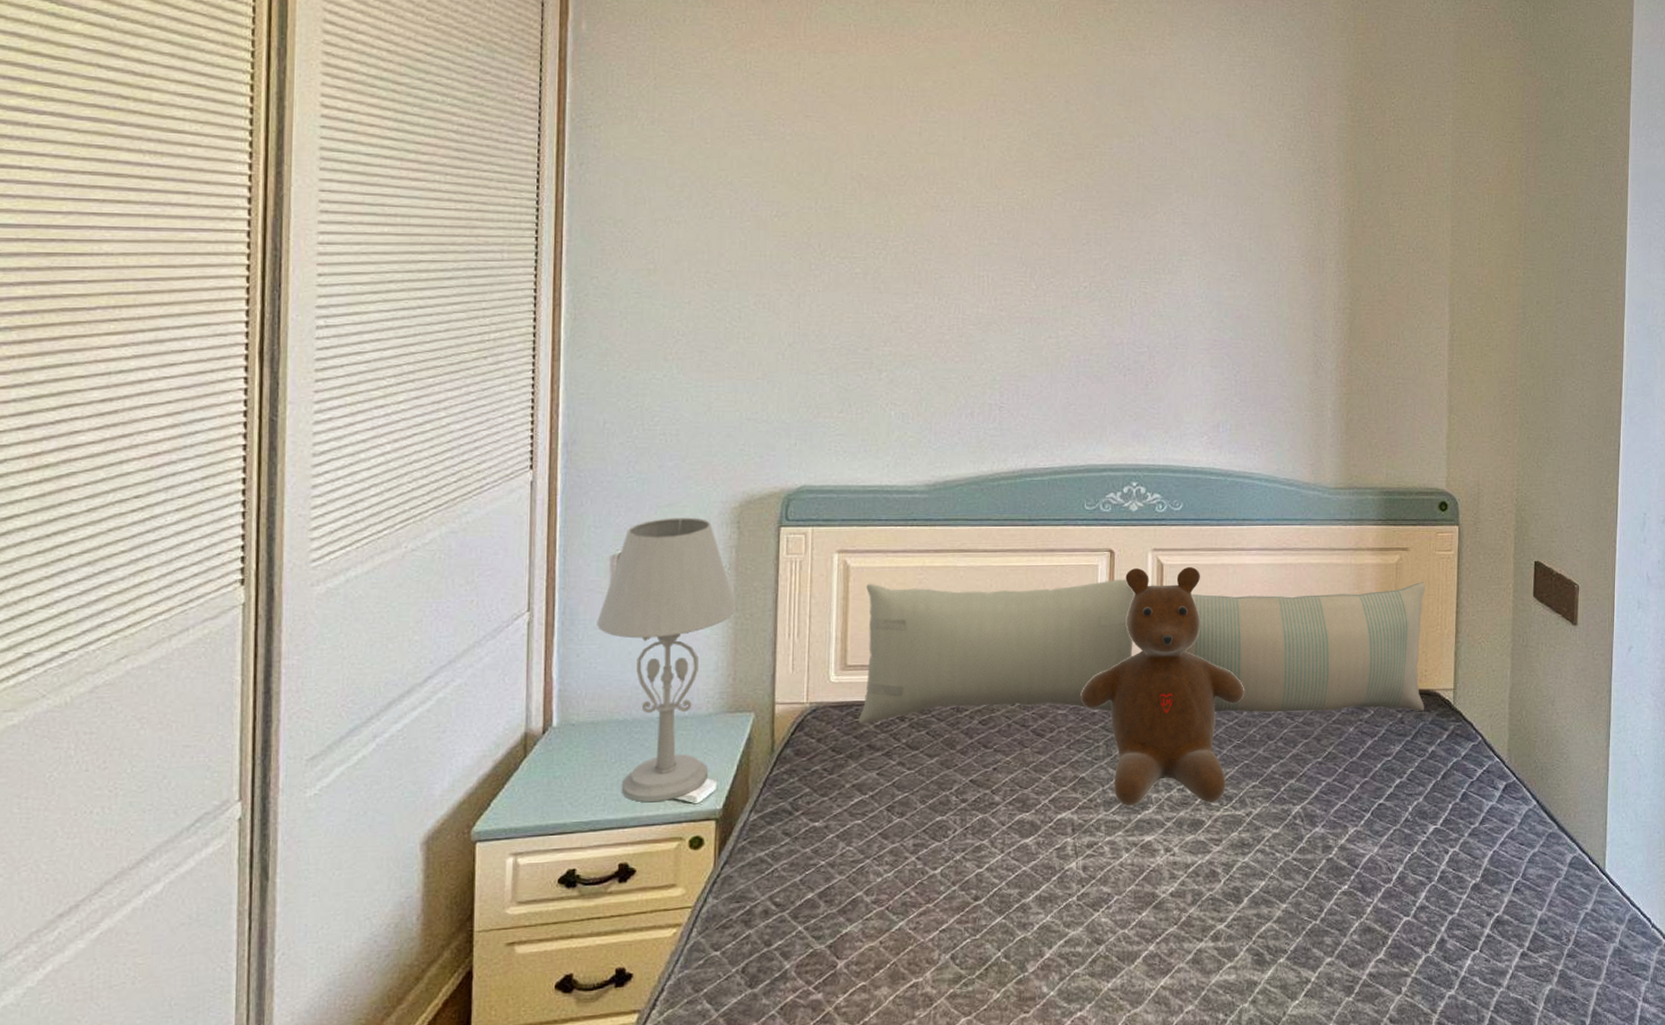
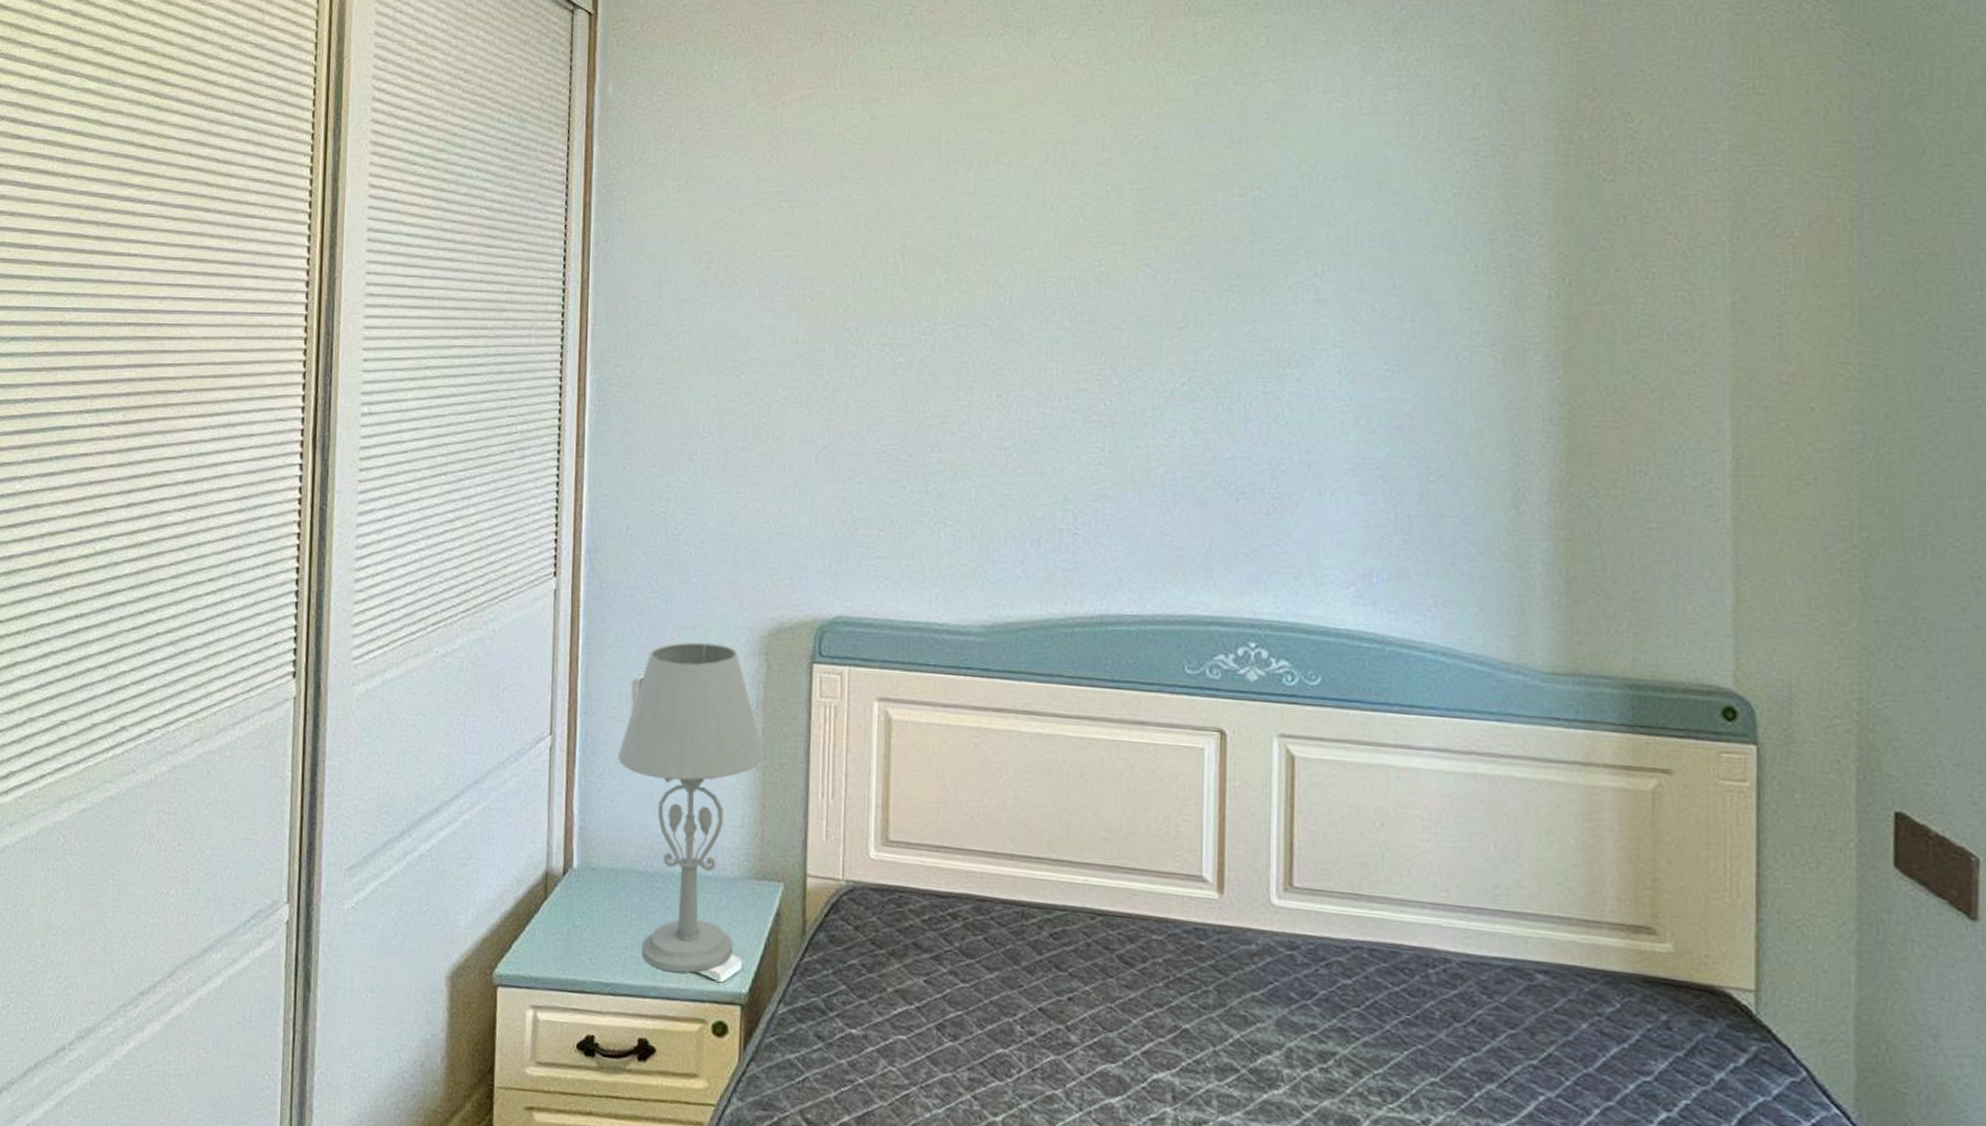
pillow: present [858,579,1136,724] -> none [902,741,1256,947]
stuffed bear: present [1080,566,1244,806] -> none [1182,757,1416,1096]
pillow: present [1151,582,1425,713] -> none [1278,783,1707,1016]

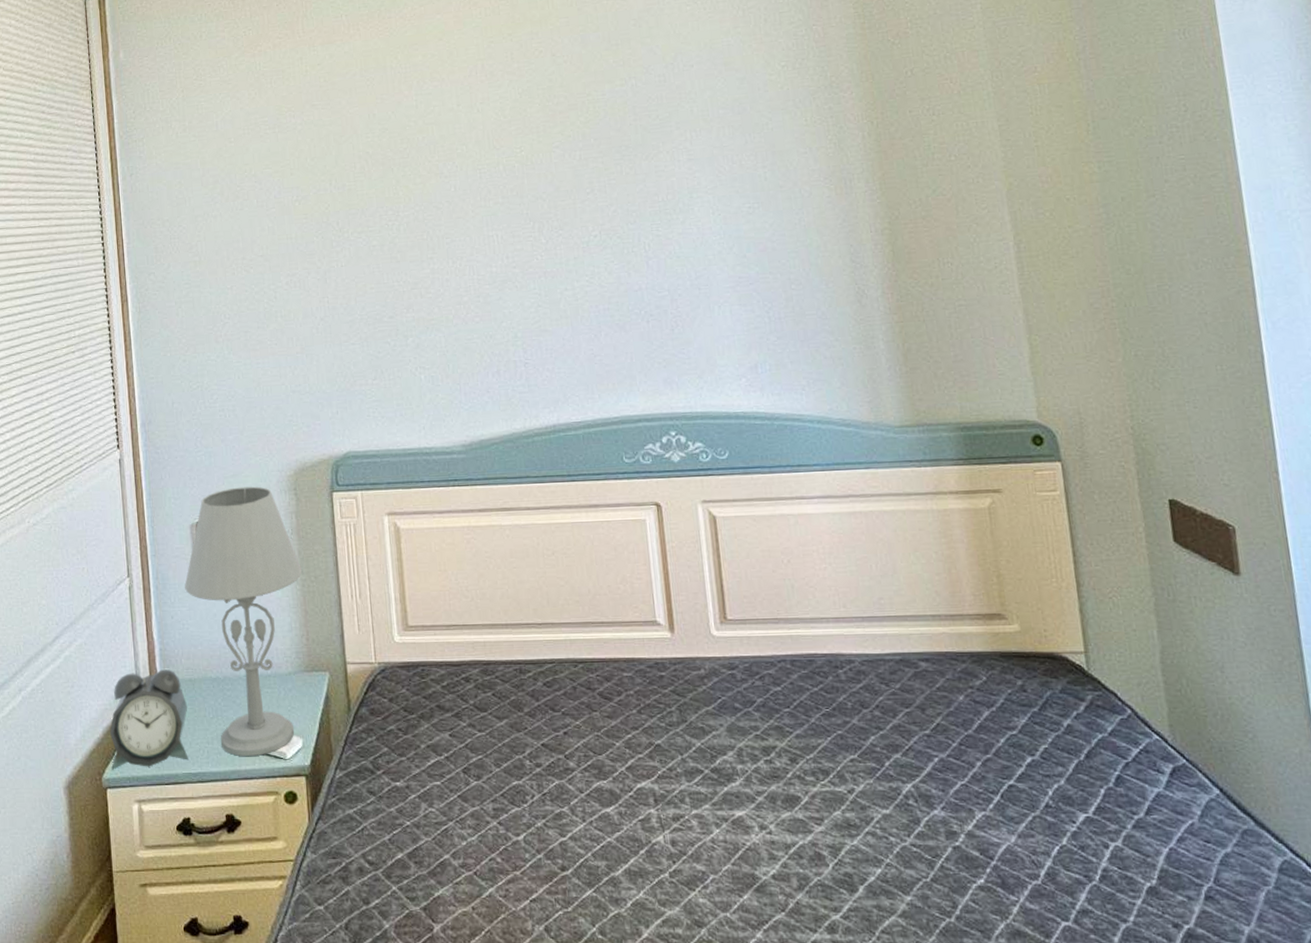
alarm clock: none [507,851,606,968] -> present [110,669,189,770]

